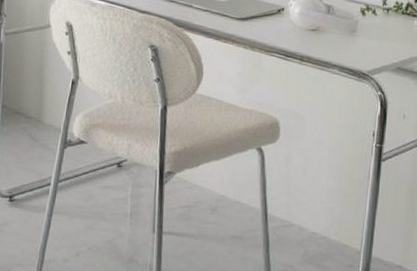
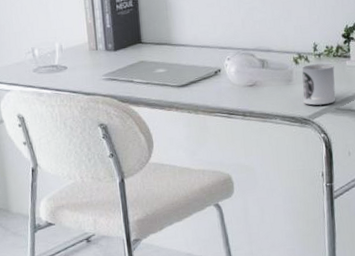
cup: none [365,18,401,62] -> present [302,63,336,106]

